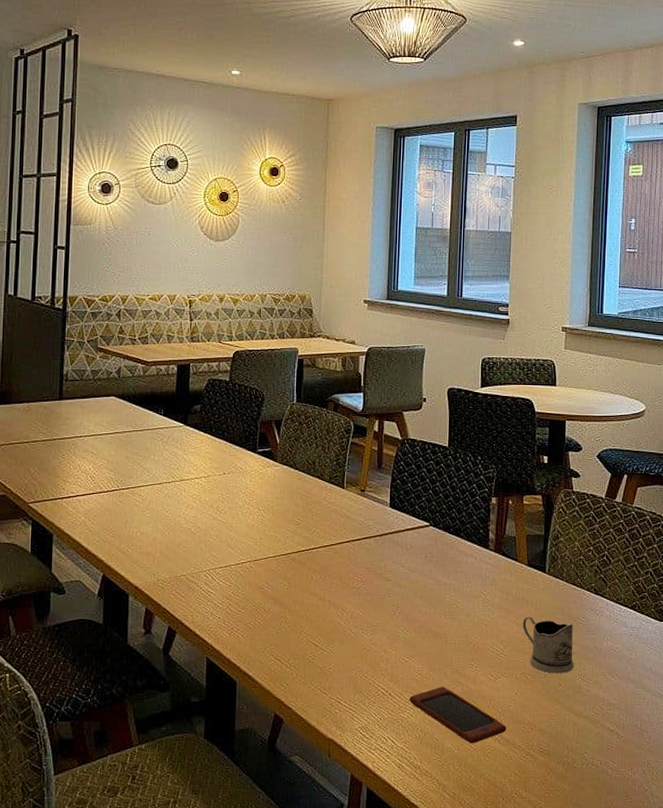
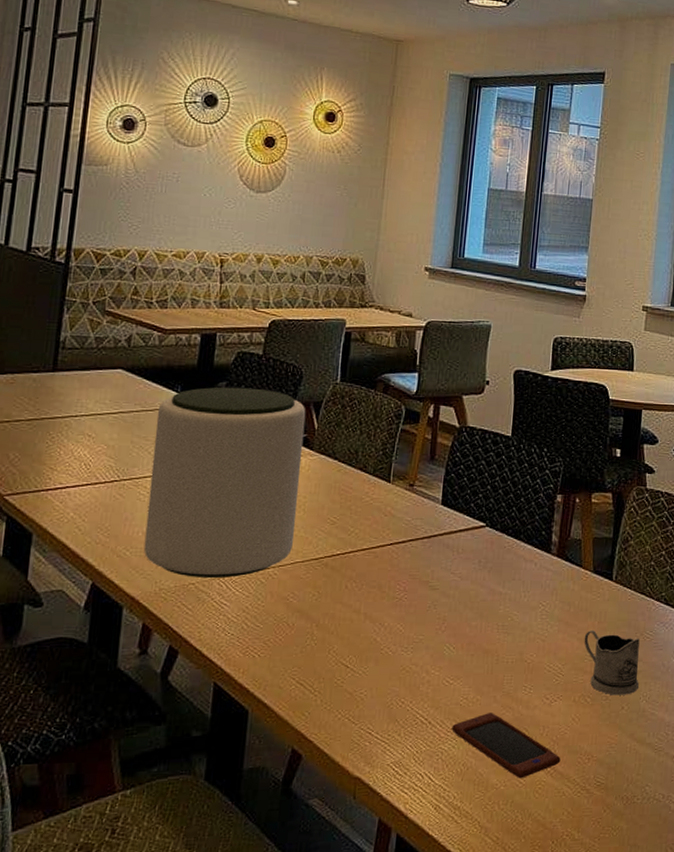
plant pot: none [142,409,269,570] -> present [143,387,306,577]

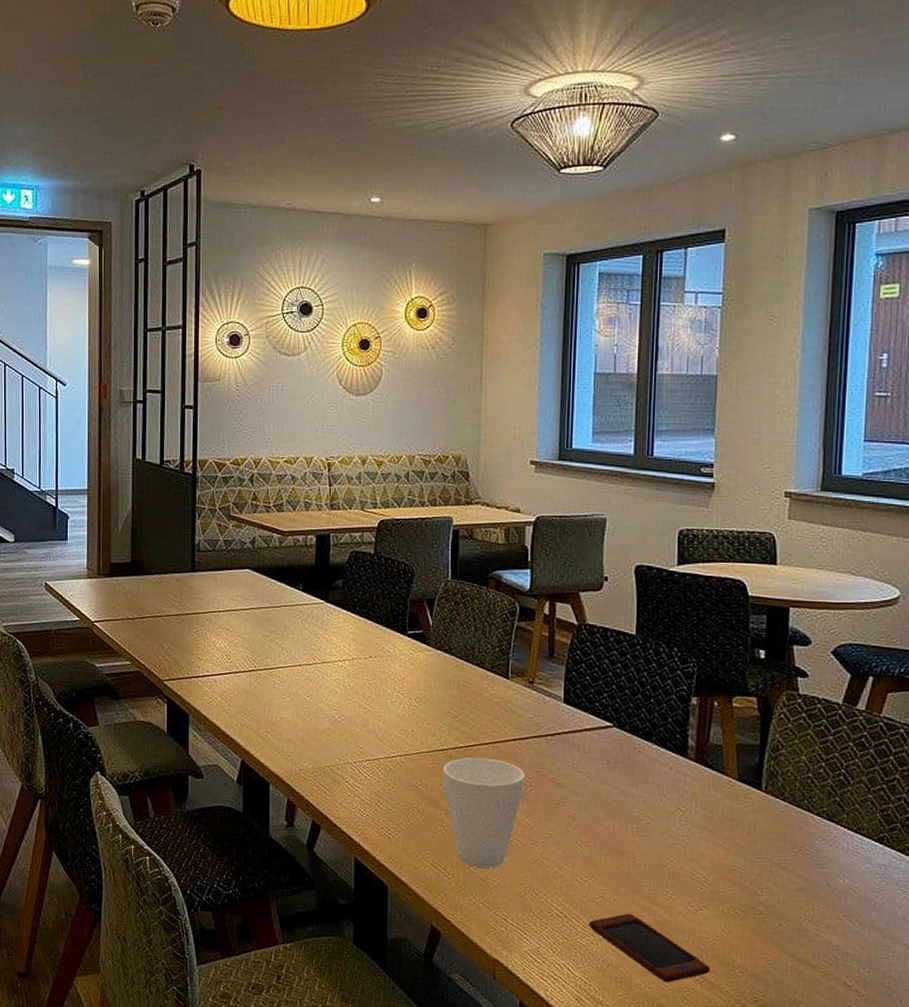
plant pot: present [143,387,306,577] -> none [282,584,420,763]
cup: none [315,564,399,680] -> present [442,757,525,868]
tea glass holder: present [584,631,640,695] -> none [731,841,800,912]

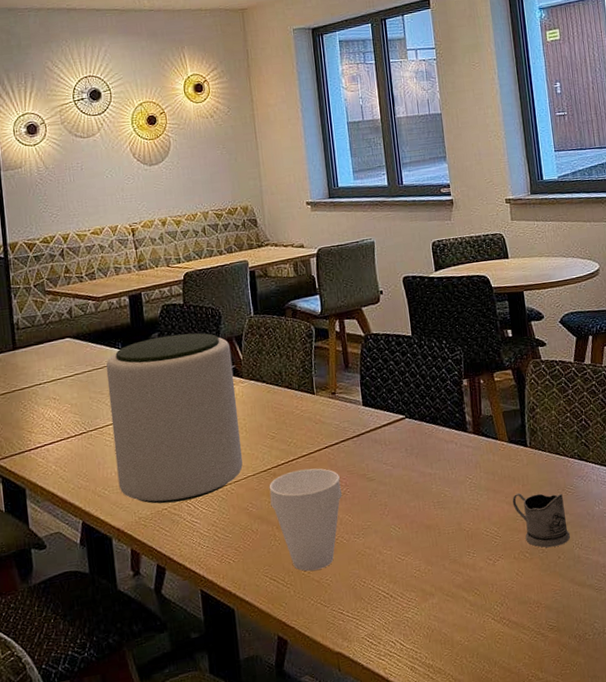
plant pot: none [282,584,420,763] -> present [106,333,243,504]
smartphone: present [589,913,710,983] -> none [411,579,513,633]
tea glass holder: none [731,841,800,912] -> present [512,493,571,548]

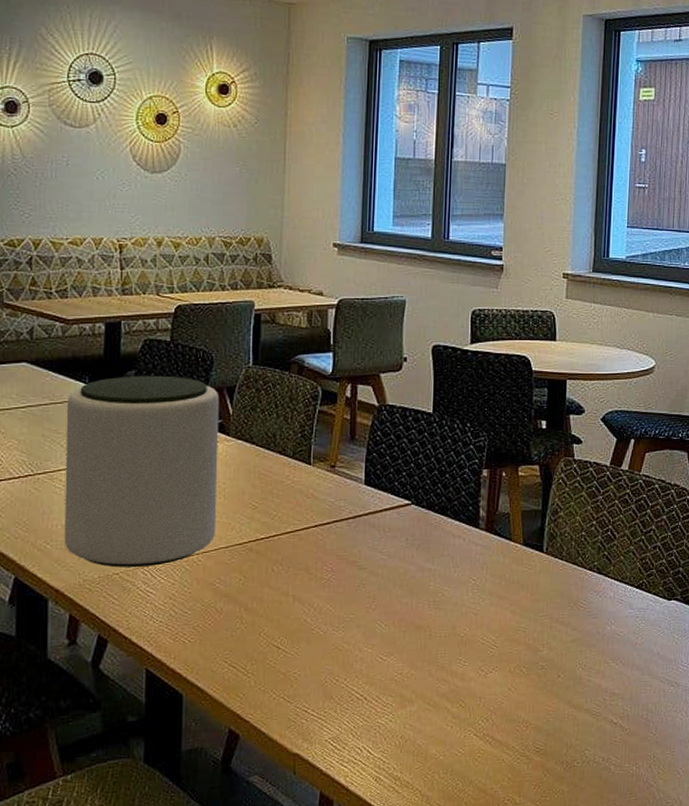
cup: present [269,468,342,572] -> none [242,547,326,661]
tea glass holder: present [512,493,571,548] -> none [517,602,575,665]

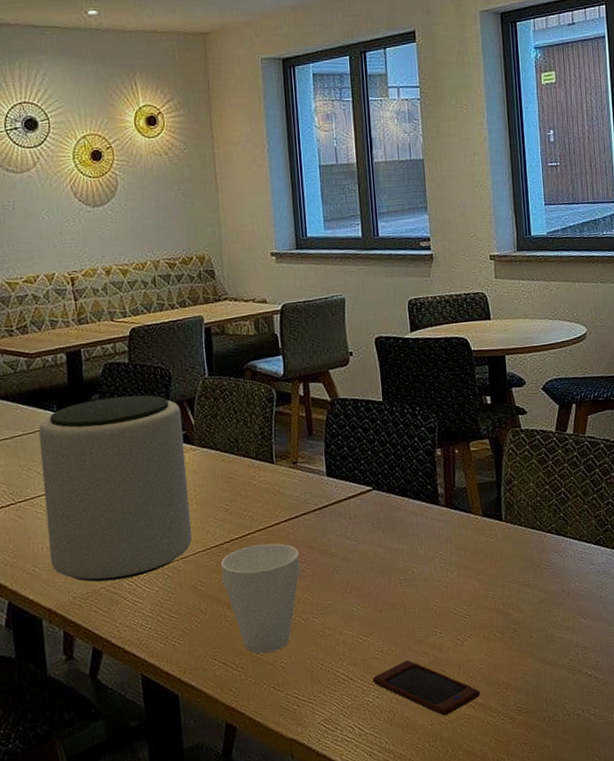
cup: none [242,547,326,661] -> present [220,543,301,654]
smartphone: none [388,686,499,748] -> present [372,660,481,716]

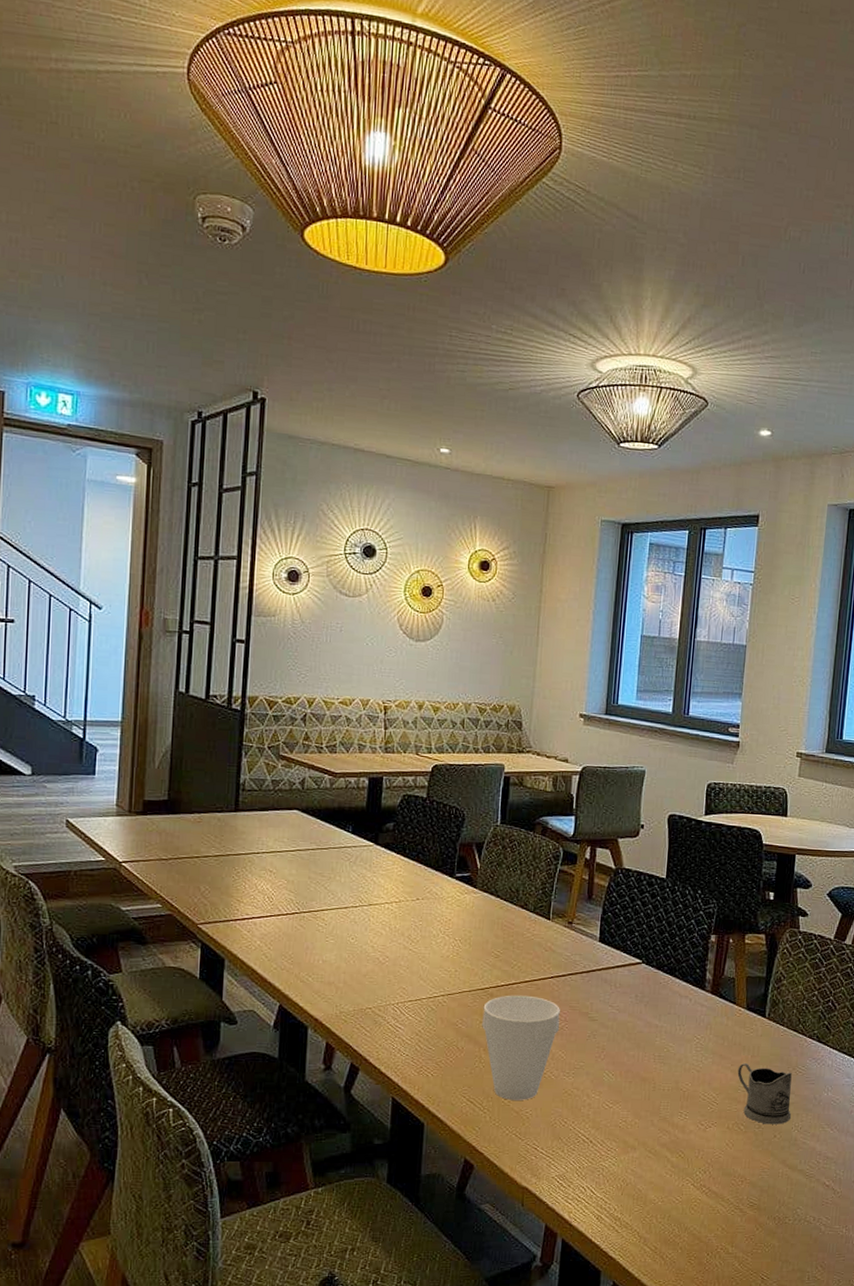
plant pot: present [38,395,192,582] -> none [324,827,469,1004]
smartphone: present [372,660,481,716] -> none [611,1135,715,1196]
tea glass holder: none [484,570,544,627] -> present [737,1063,792,1125]

